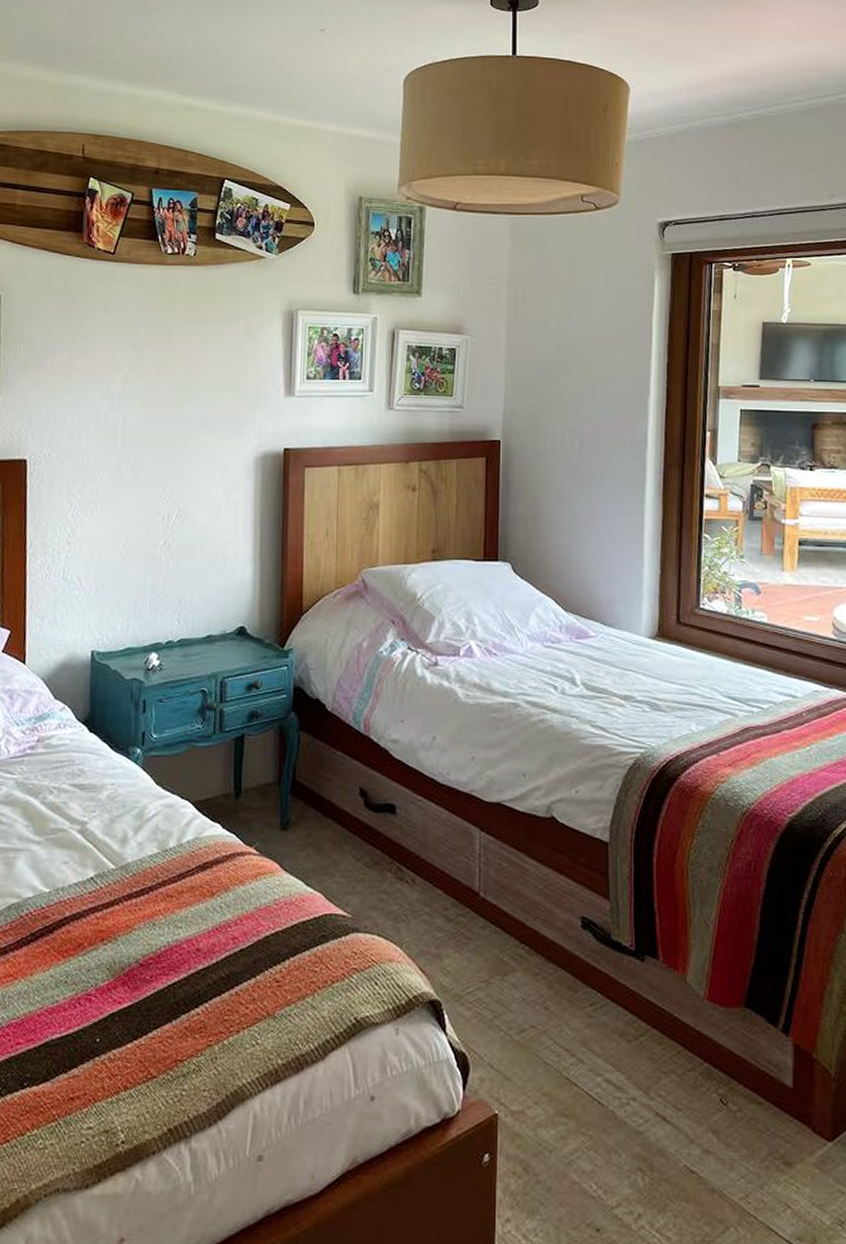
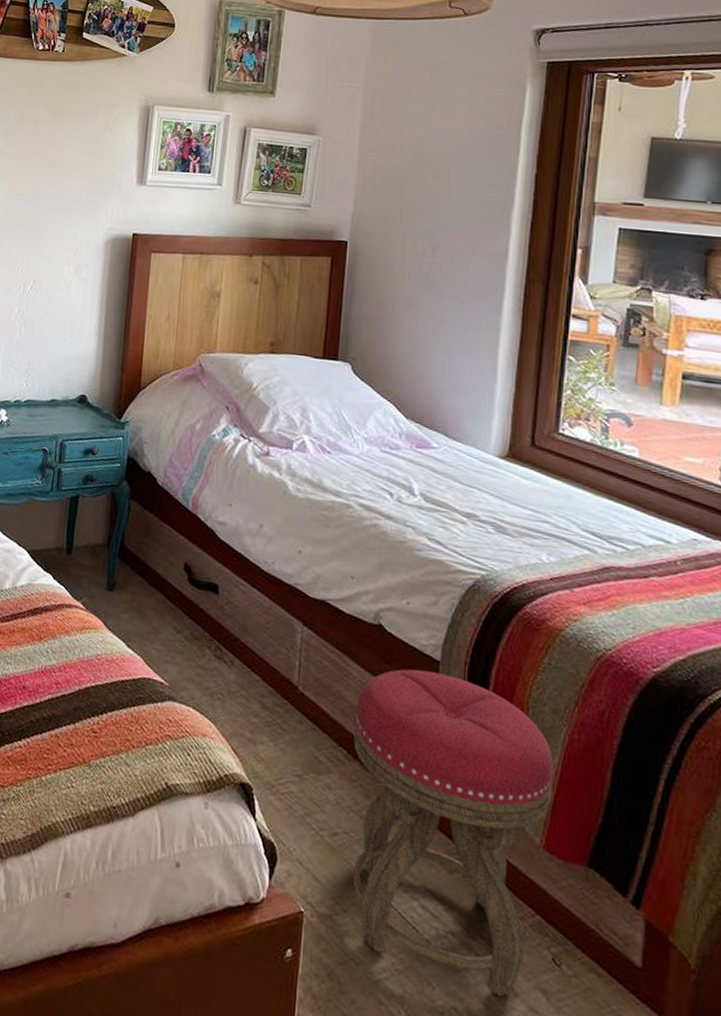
stool: none [533,854,712,1147] -> present [353,668,554,997]

